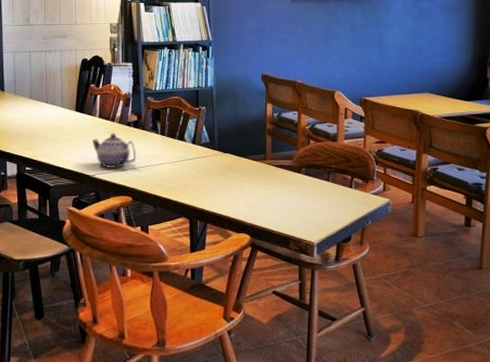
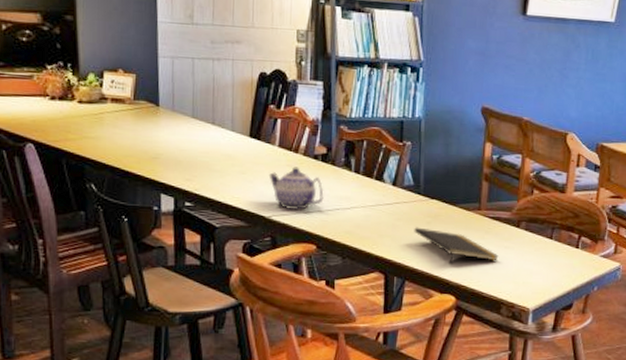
notepad: none [212,177,284,209] -> present [414,227,499,266]

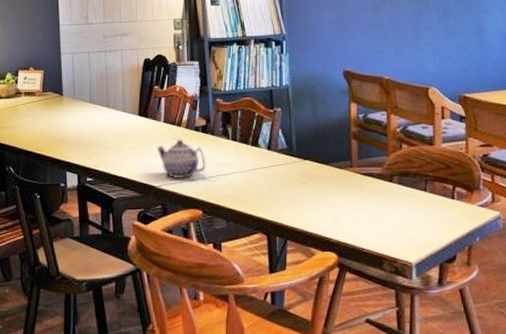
notepad: present [414,227,499,266] -> none [291,187,375,224]

